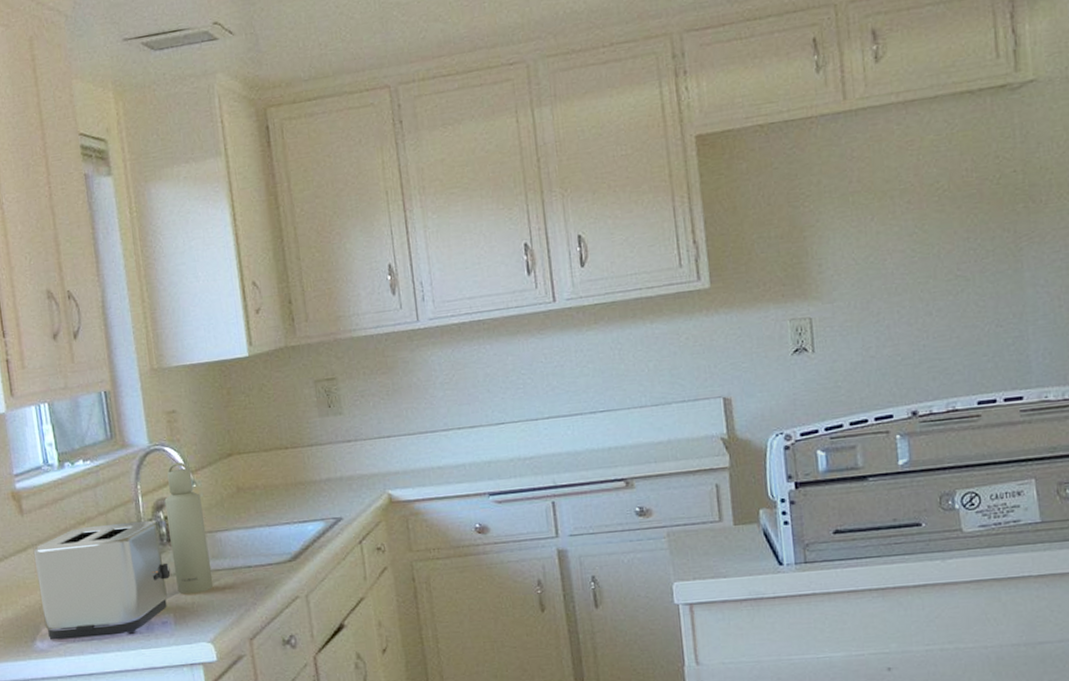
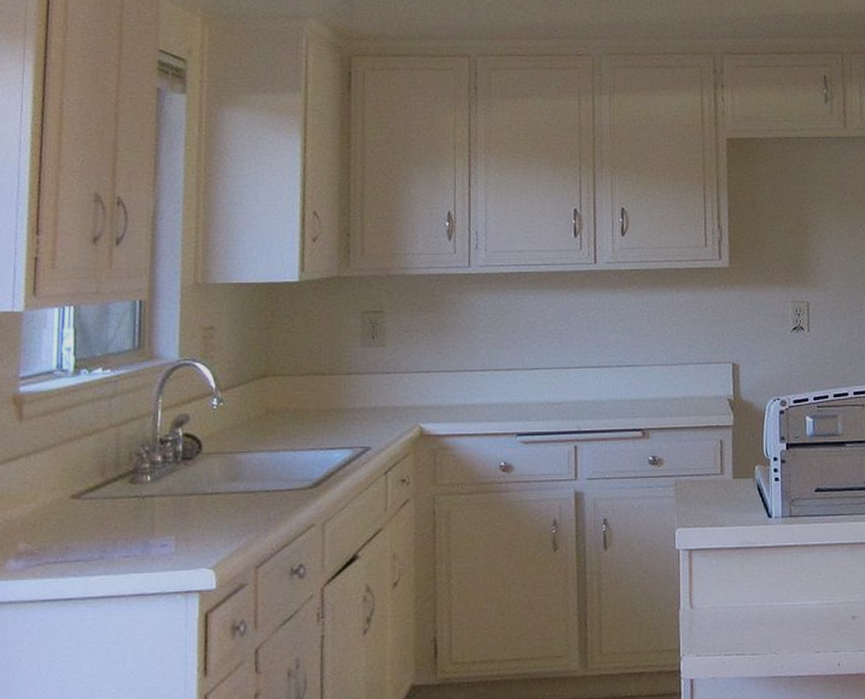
toaster: present [33,520,171,640] -> none [24,436,180,560]
bottle: present [164,462,214,595] -> none [184,379,226,517]

